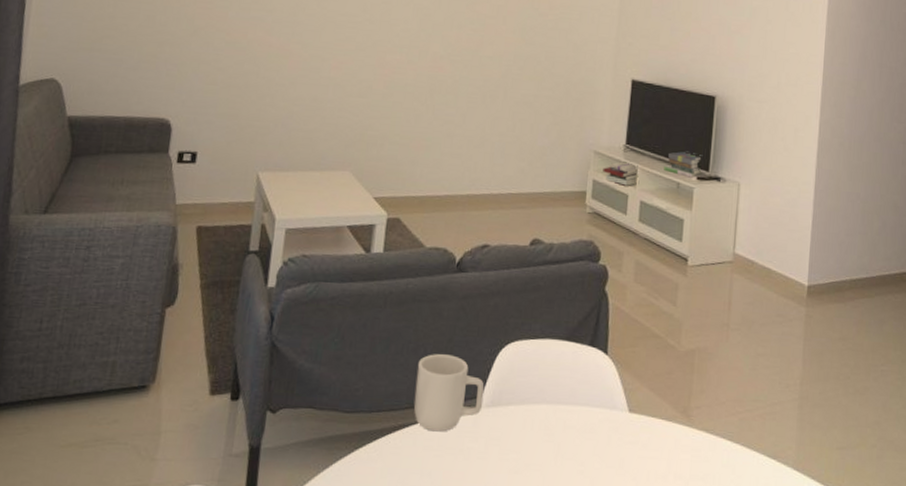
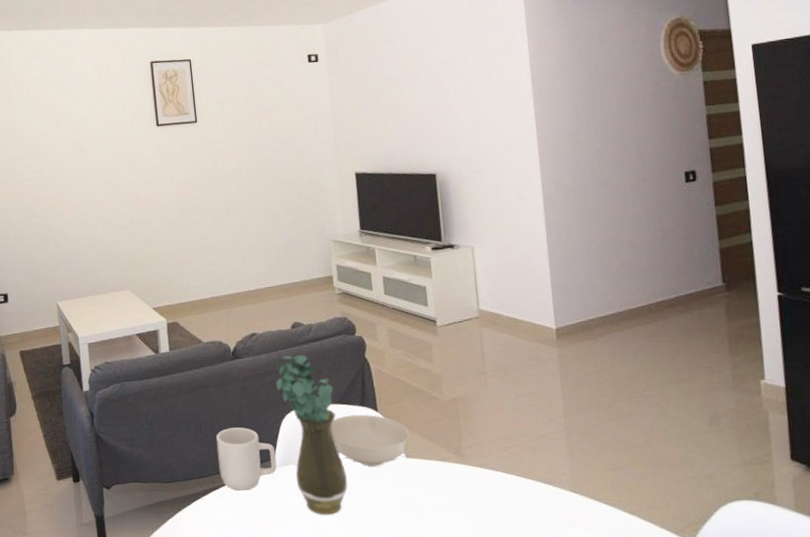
vase: none [499,270,564,471] -> present [275,349,348,515]
bowl: none [552,355,638,418] -> present [331,414,411,466]
books: present [603,161,640,186] -> none [344,245,379,266]
books: present [664,151,707,178] -> none [399,226,440,250]

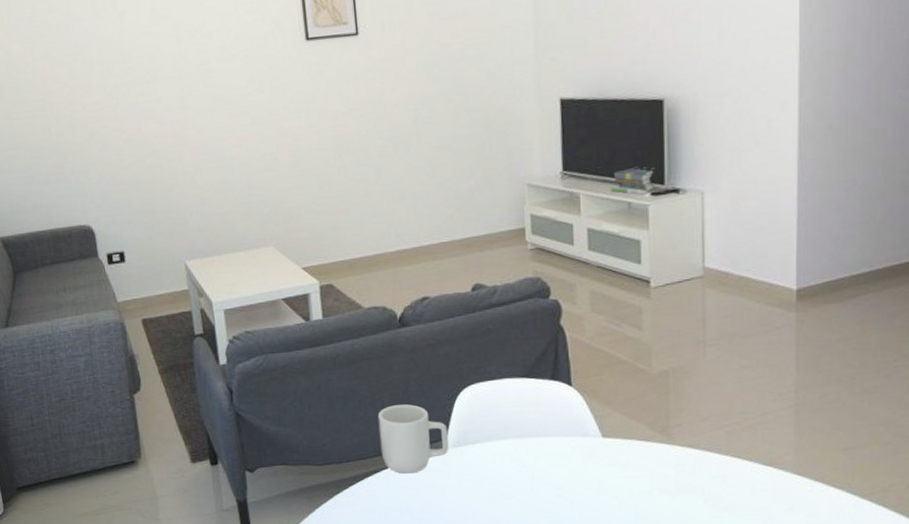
vase: present [275,349,348,515] -> none [450,315,532,499]
bowl: present [331,414,411,466] -> none [515,389,609,447]
books: none [399,226,440,250] -> present [610,166,662,195]

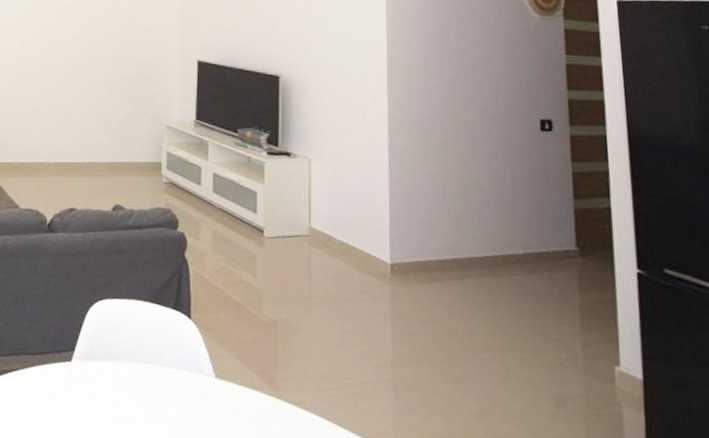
mug: present [377,404,449,474] -> none [15,306,77,380]

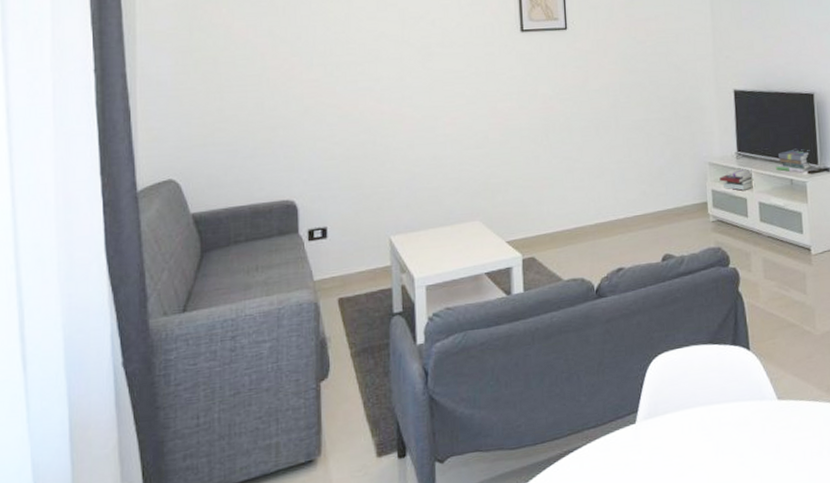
books: none [176,136,211,159] -> present [719,168,756,191]

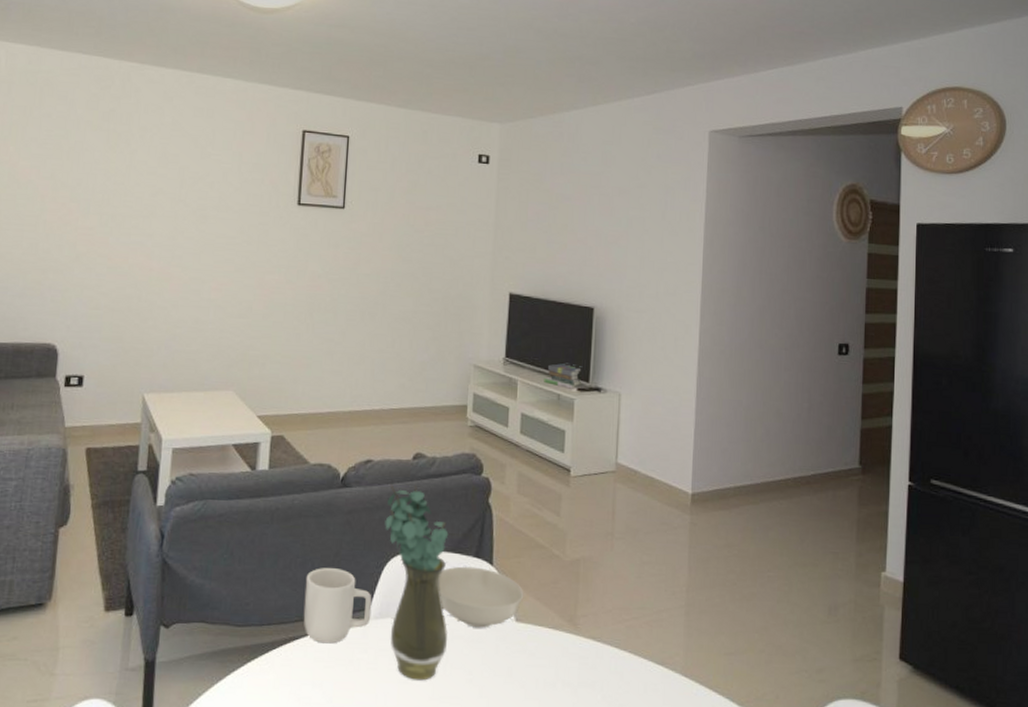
mug: none [573,377,641,452] -> present [303,568,372,644]
vase: none [643,285,717,472] -> present [384,484,449,681]
bowl: none [701,354,783,412] -> present [438,566,524,628]
books: present [719,168,756,191] -> none [483,375,520,399]

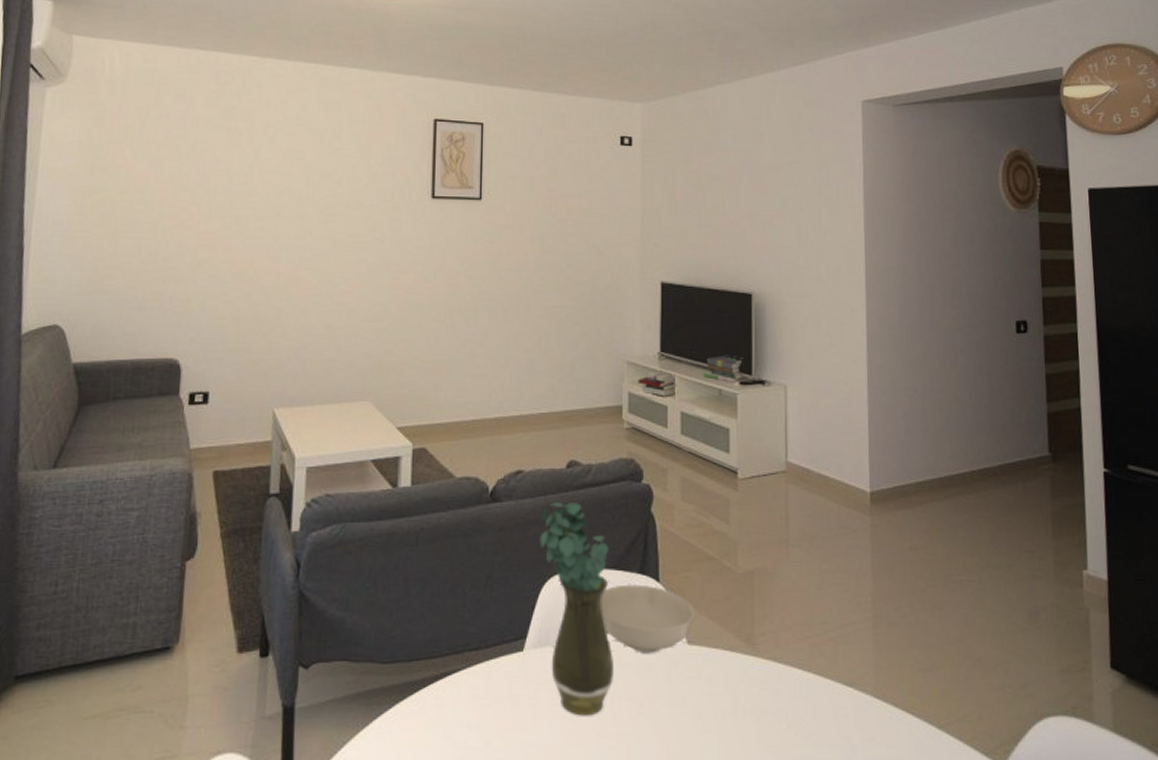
mug: present [303,568,372,644] -> none [455,593,530,678]
books: none [483,375,520,399] -> present [638,371,678,397]

